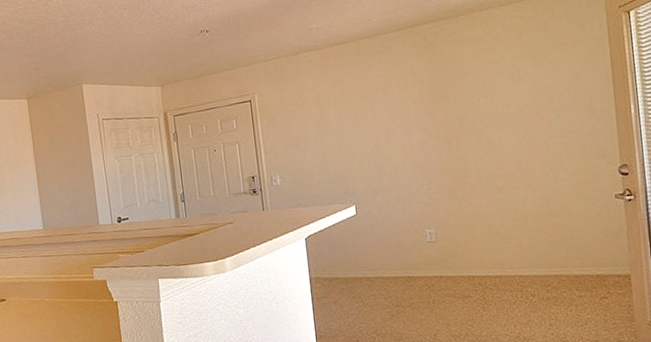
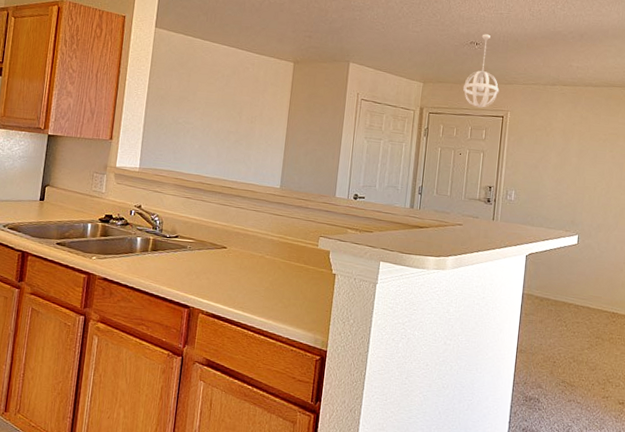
pendant light: none [202,18,241,98] -> present [462,34,500,108]

